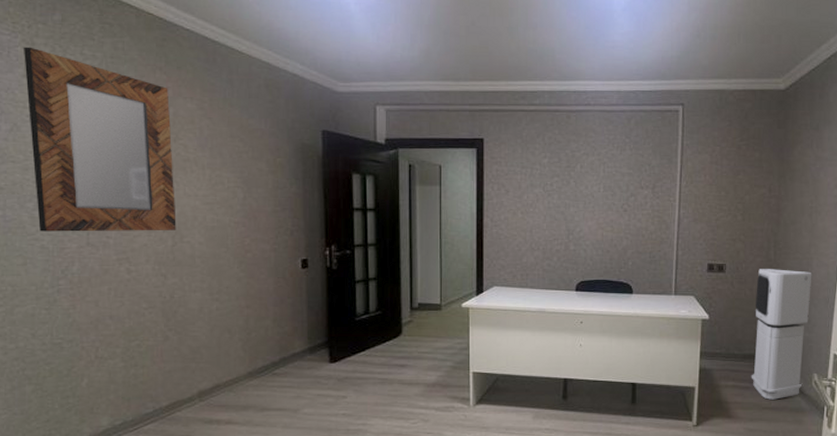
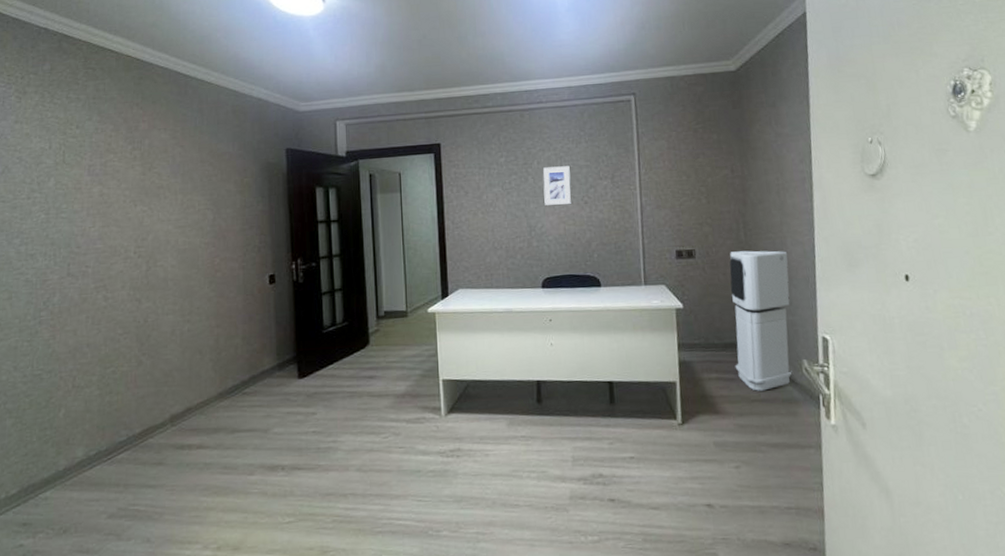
home mirror: present [24,46,176,232] -> none [16,95,151,266]
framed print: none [584,172,612,210] -> present [543,166,571,205]

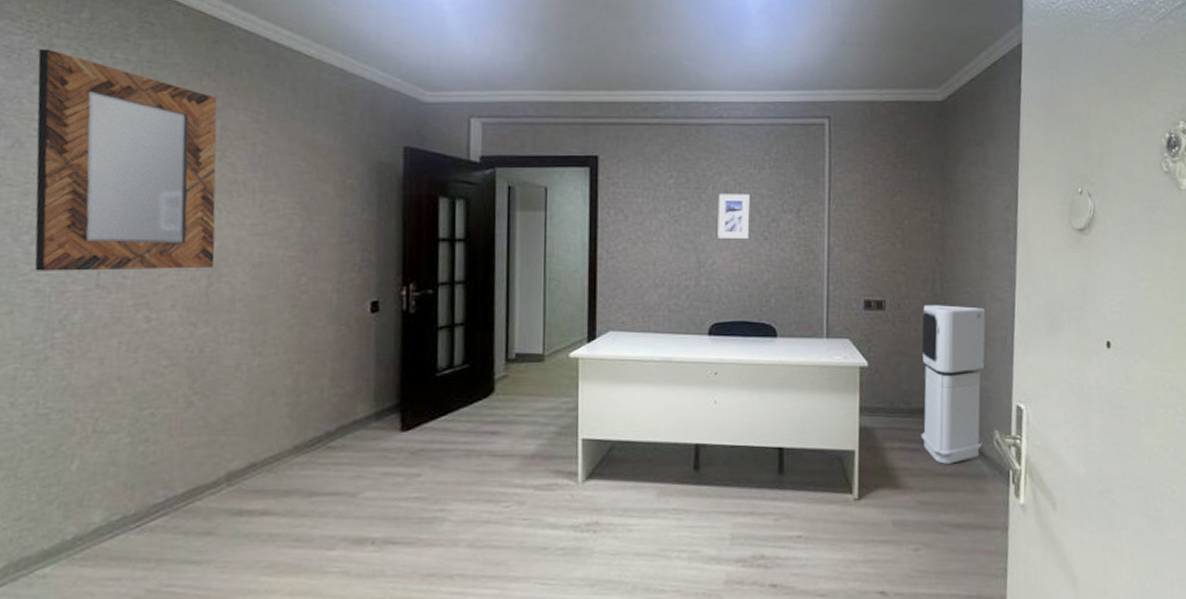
home mirror: none [16,95,151,266] -> present [34,48,217,271]

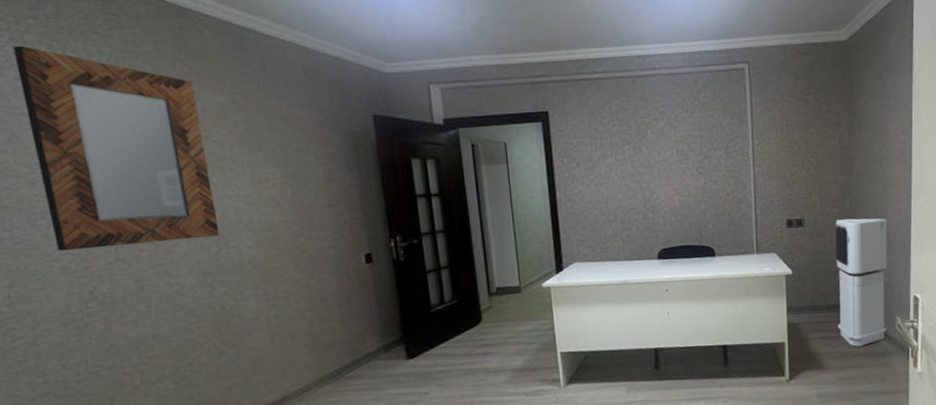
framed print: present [718,194,750,239] -> none [657,136,686,177]

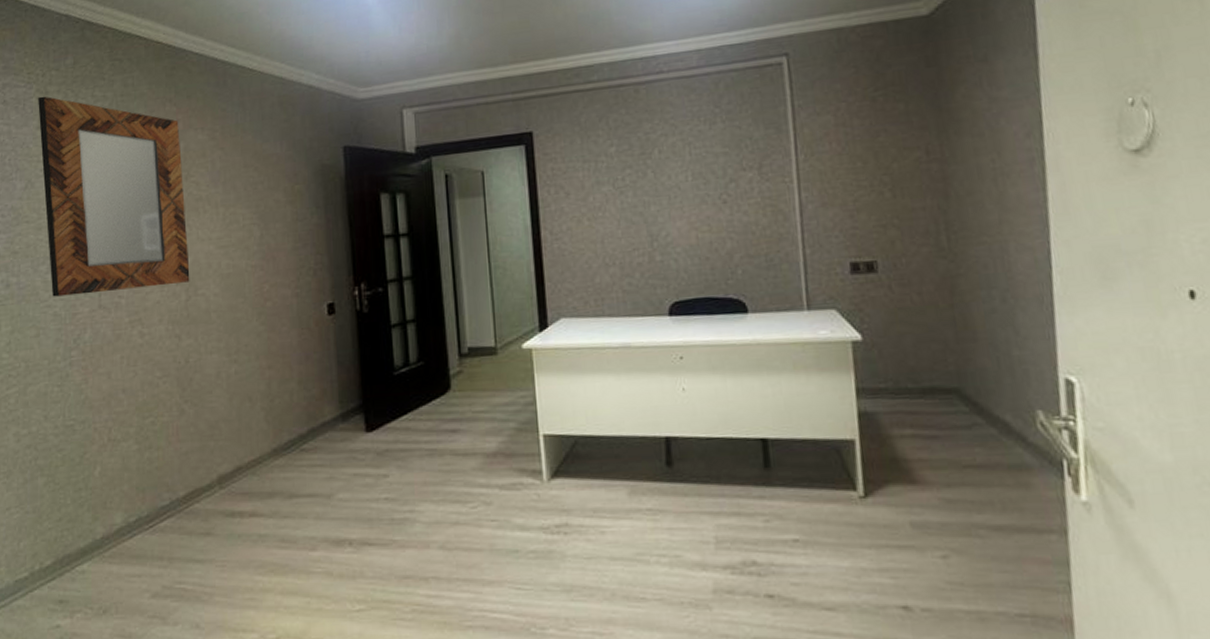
air purifier: present [835,218,888,347] -> none [926,260,1024,454]

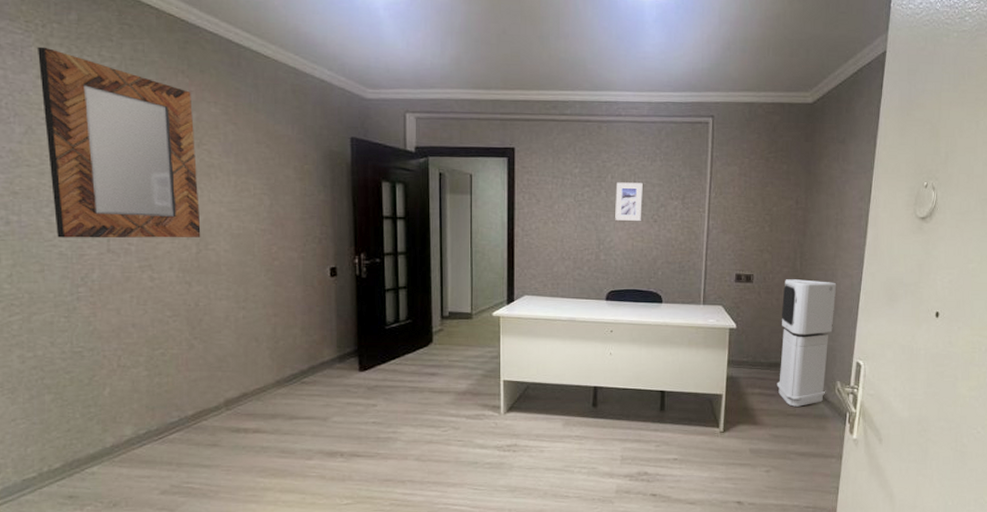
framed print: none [666,154,705,207] -> present [615,182,643,221]
air purifier: none [926,260,1024,454] -> present [776,279,837,407]

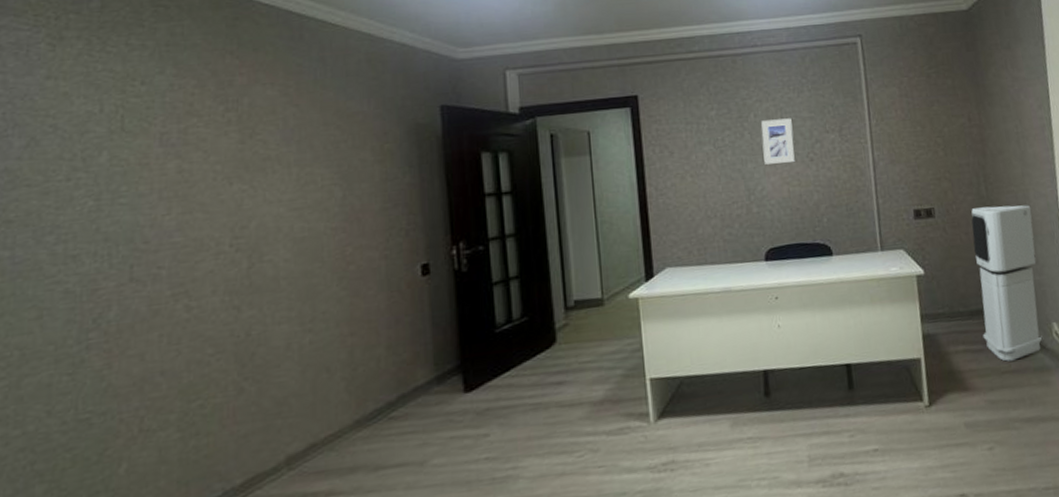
home mirror: present [38,46,201,239] -> none [48,42,254,272]

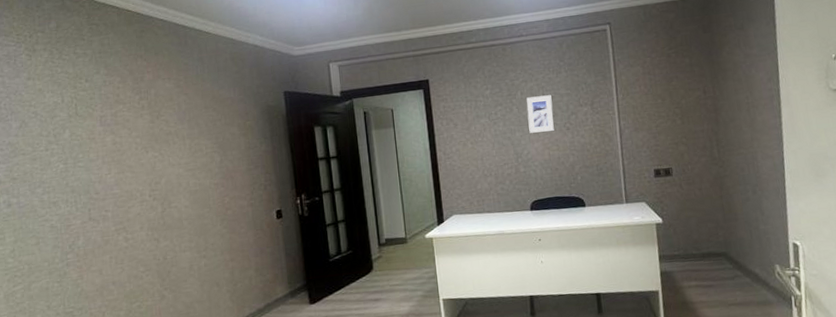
air purifier: present [971,205,1044,362] -> none [704,165,767,296]

